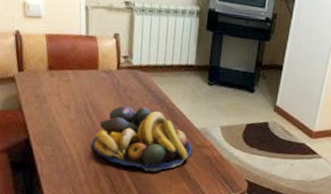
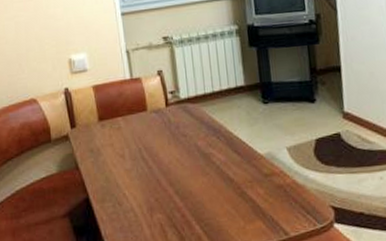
fruit bowl: present [91,105,192,172] -> none [151,141,261,214]

